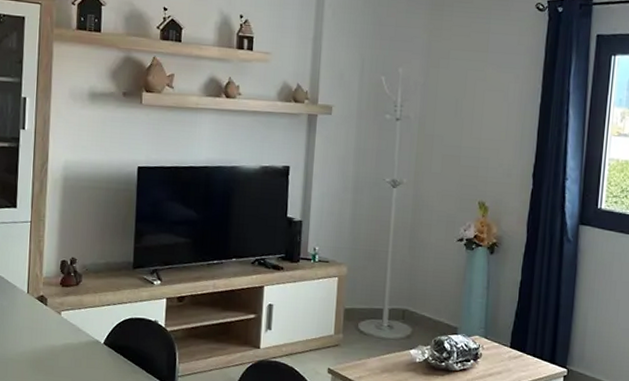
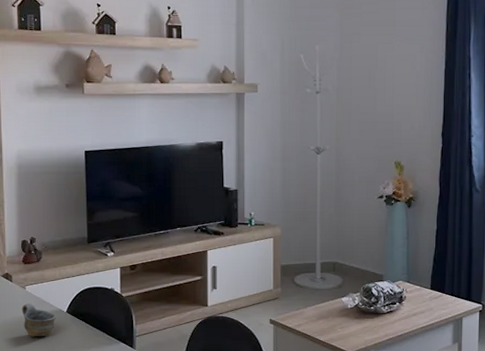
cup: none [54,331,92,369] -> present [21,303,56,337]

